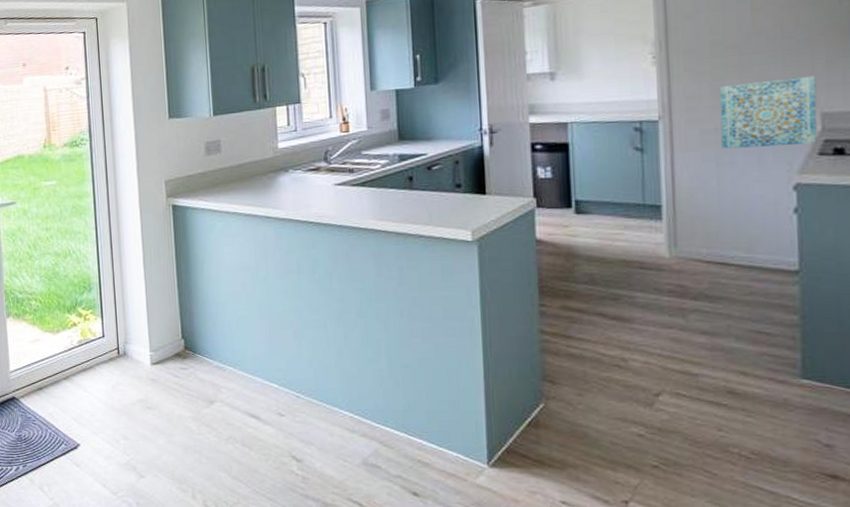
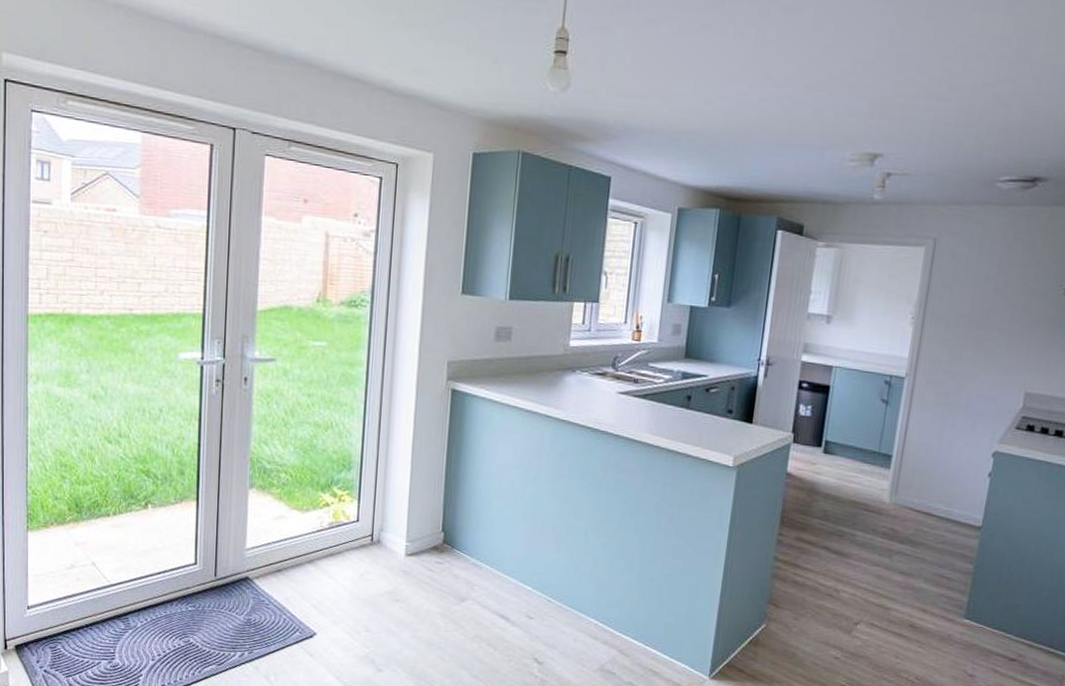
wall art: present [719,75,818,149] -> none [948,355,1028,419]

